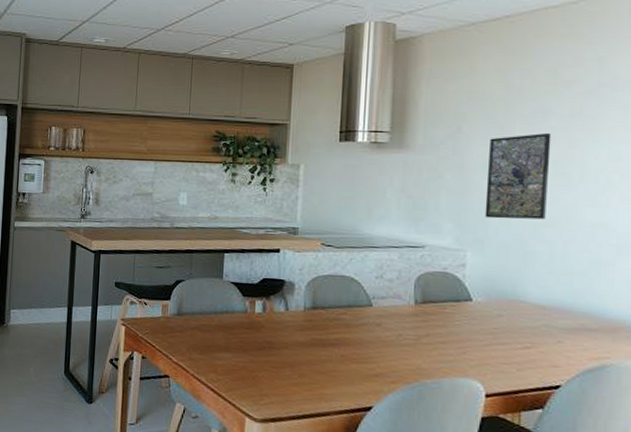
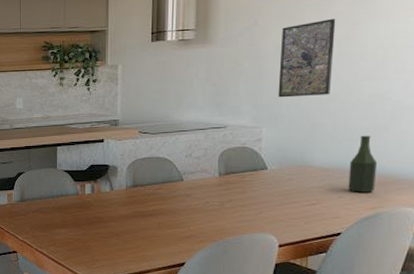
bottle: none [568,270,603,339] -> present [348,135,378,192]

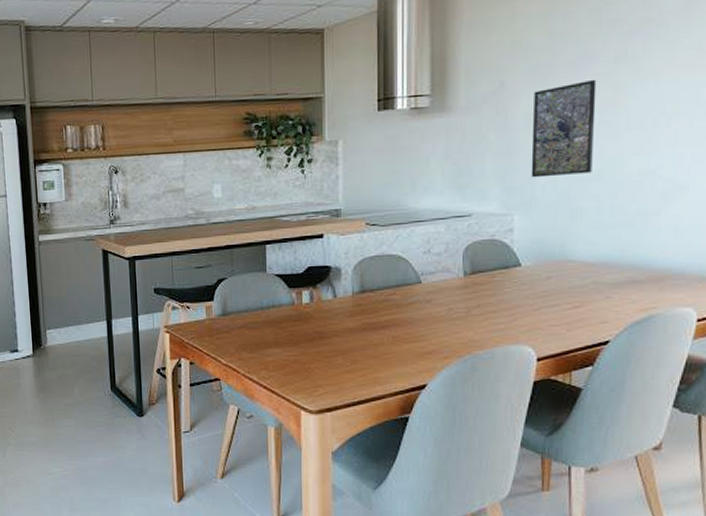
bottle: present [348,135,378,192] -> none [616,221,650,291]

